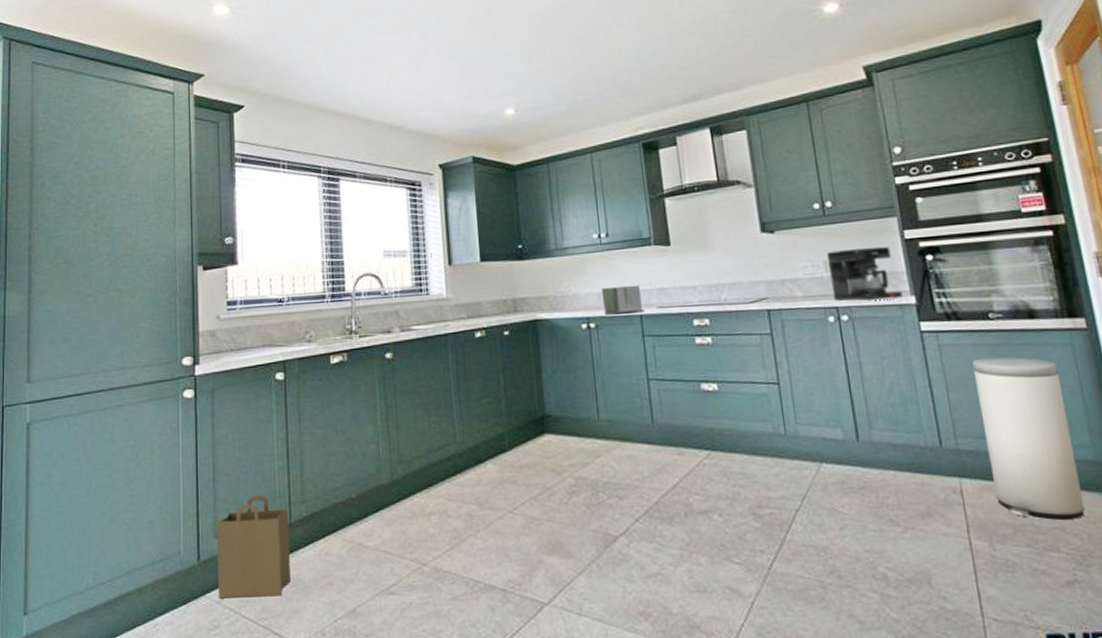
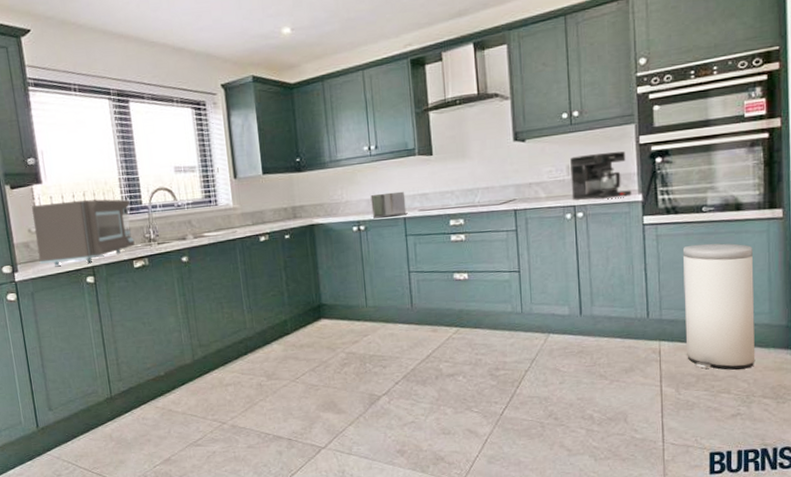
shopping bag: present [217,495,291,599] -> none [49,376,116,455]
microwave: none [223,284,334,359] -> present [32,199,135,266]

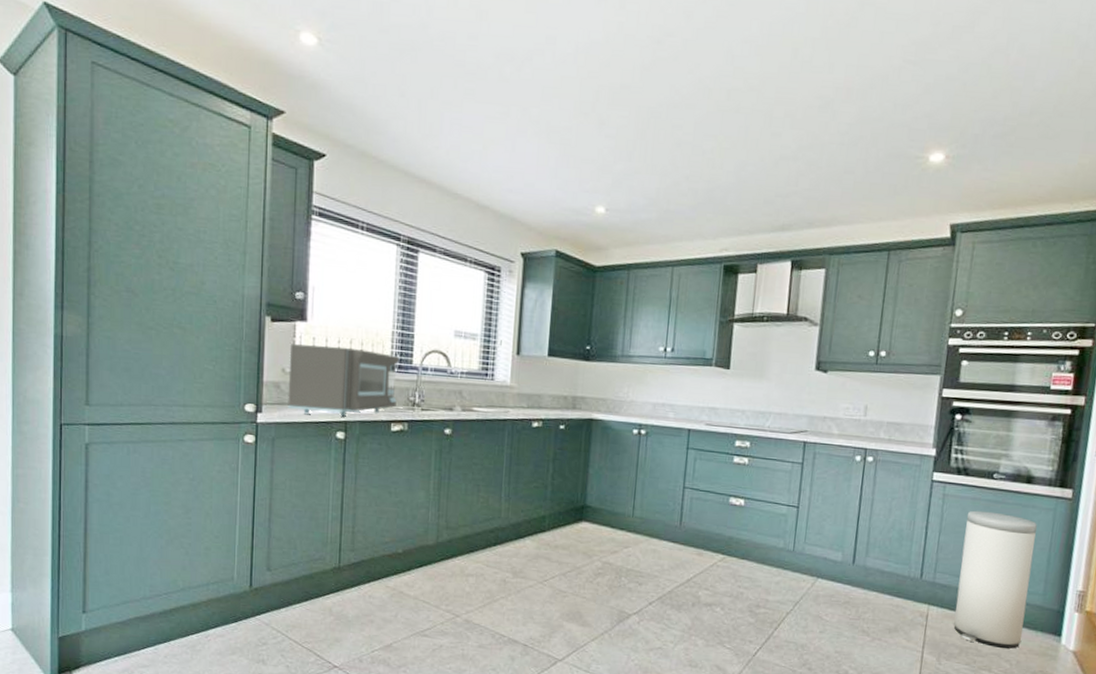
toaster: present [370,191,407,219] -> none [655,398,694,426]
coffee maker: present [570,151,632,201] -> none [864,397,927,449]

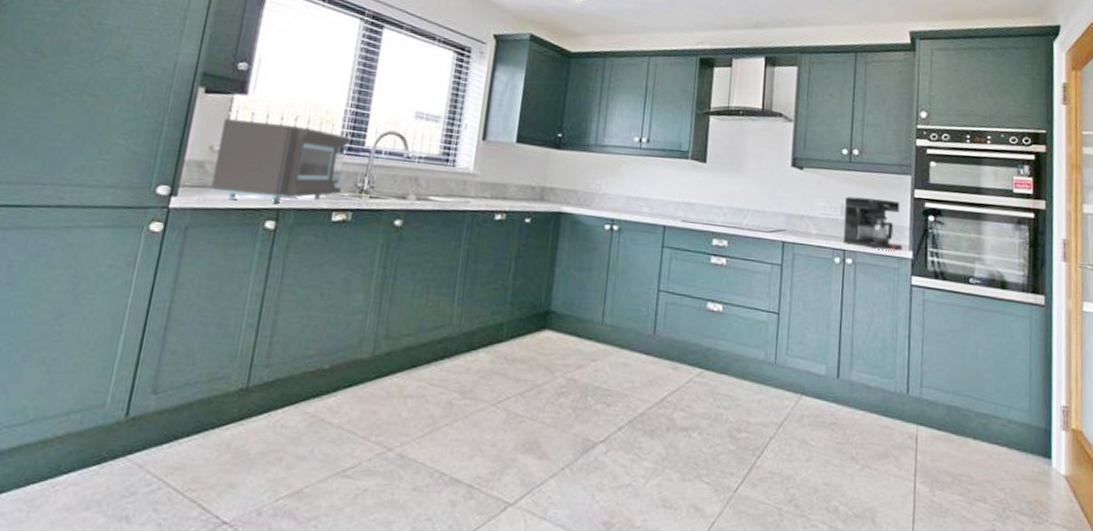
coffee maker: none [864,397,927,449] -> present [842,196,903,251]
pedal bin: present [954,510,1037,649] -> none [944,317,1016,475]

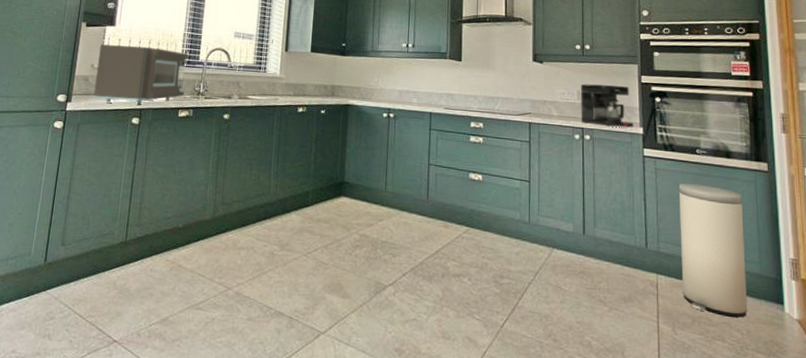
pedal bin: none [944,317,1016,475] -> present [678,183,748,318]

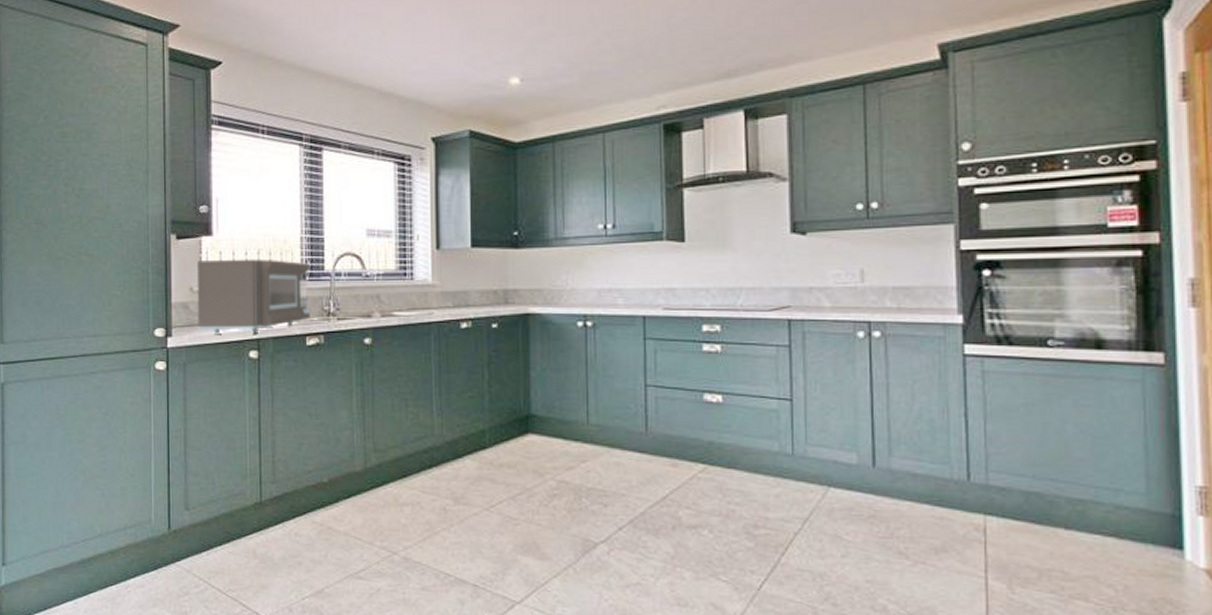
coffee maker: present [581,84,634,128] -> none [866,256,948,318]
pedal bin: present [678,183,748,318] -> none [1019,389,1126,569]

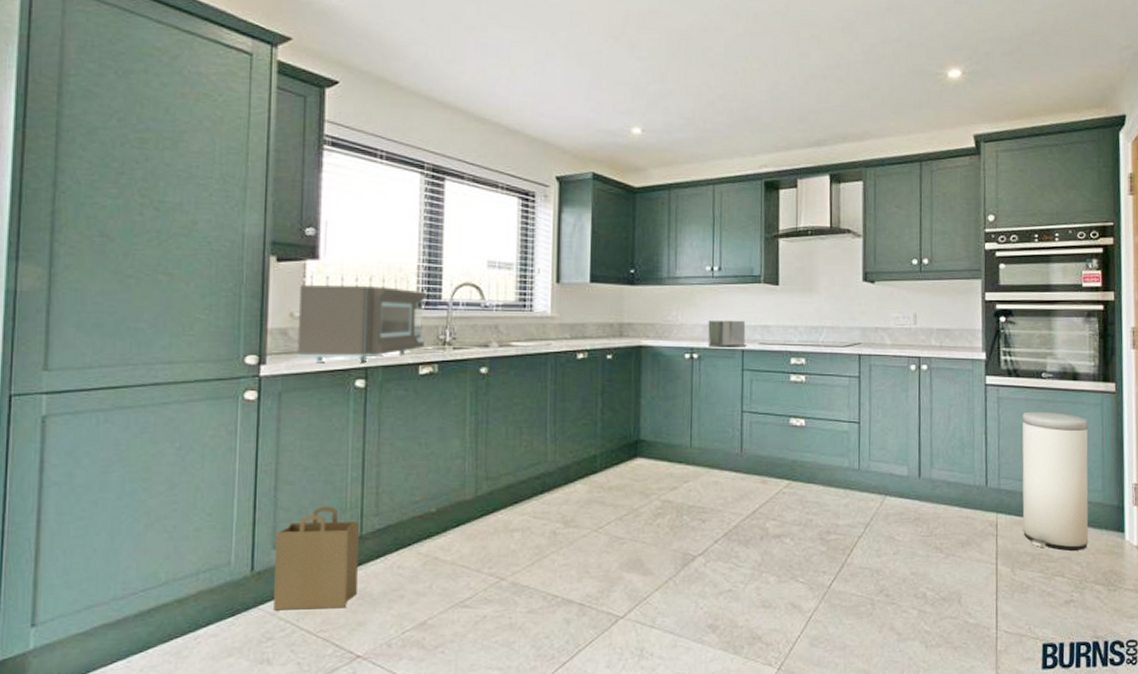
shopping bag: none [187,471,260,571] -> present [274,506,360,611]
toaster: none [603,283,647,314] -> present [708,319,746,347]
pedal bin: none [1019,389,1126,569] -> present [1022,411,1089,551]

